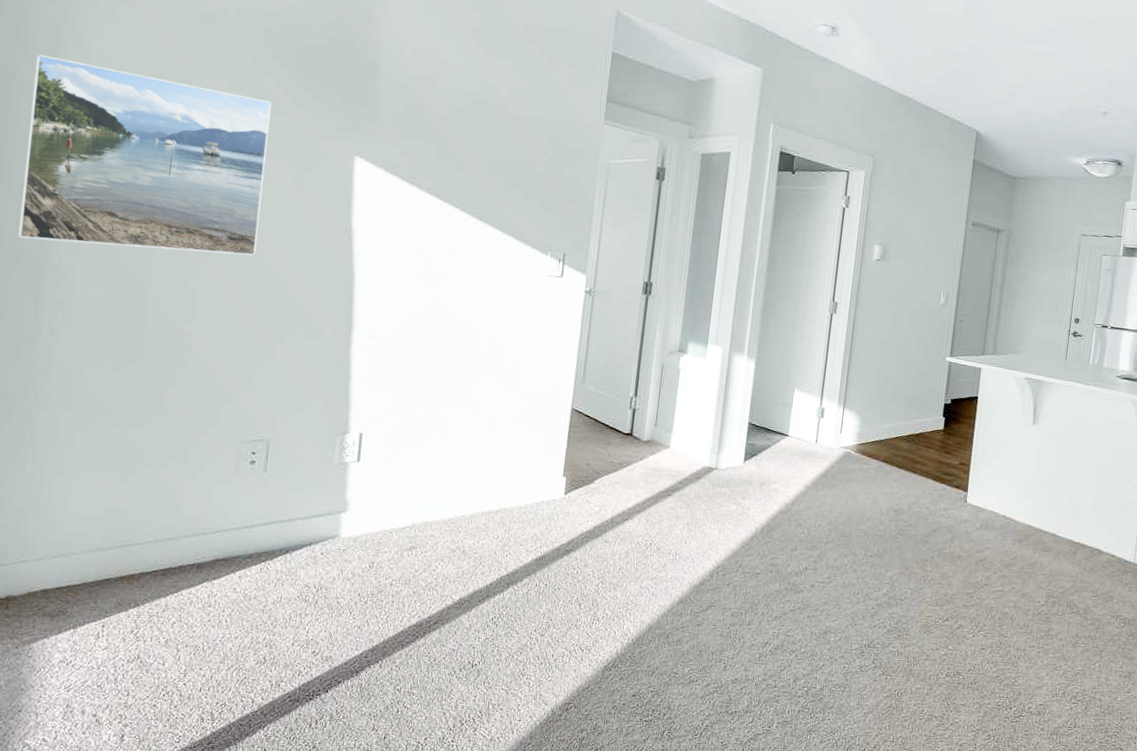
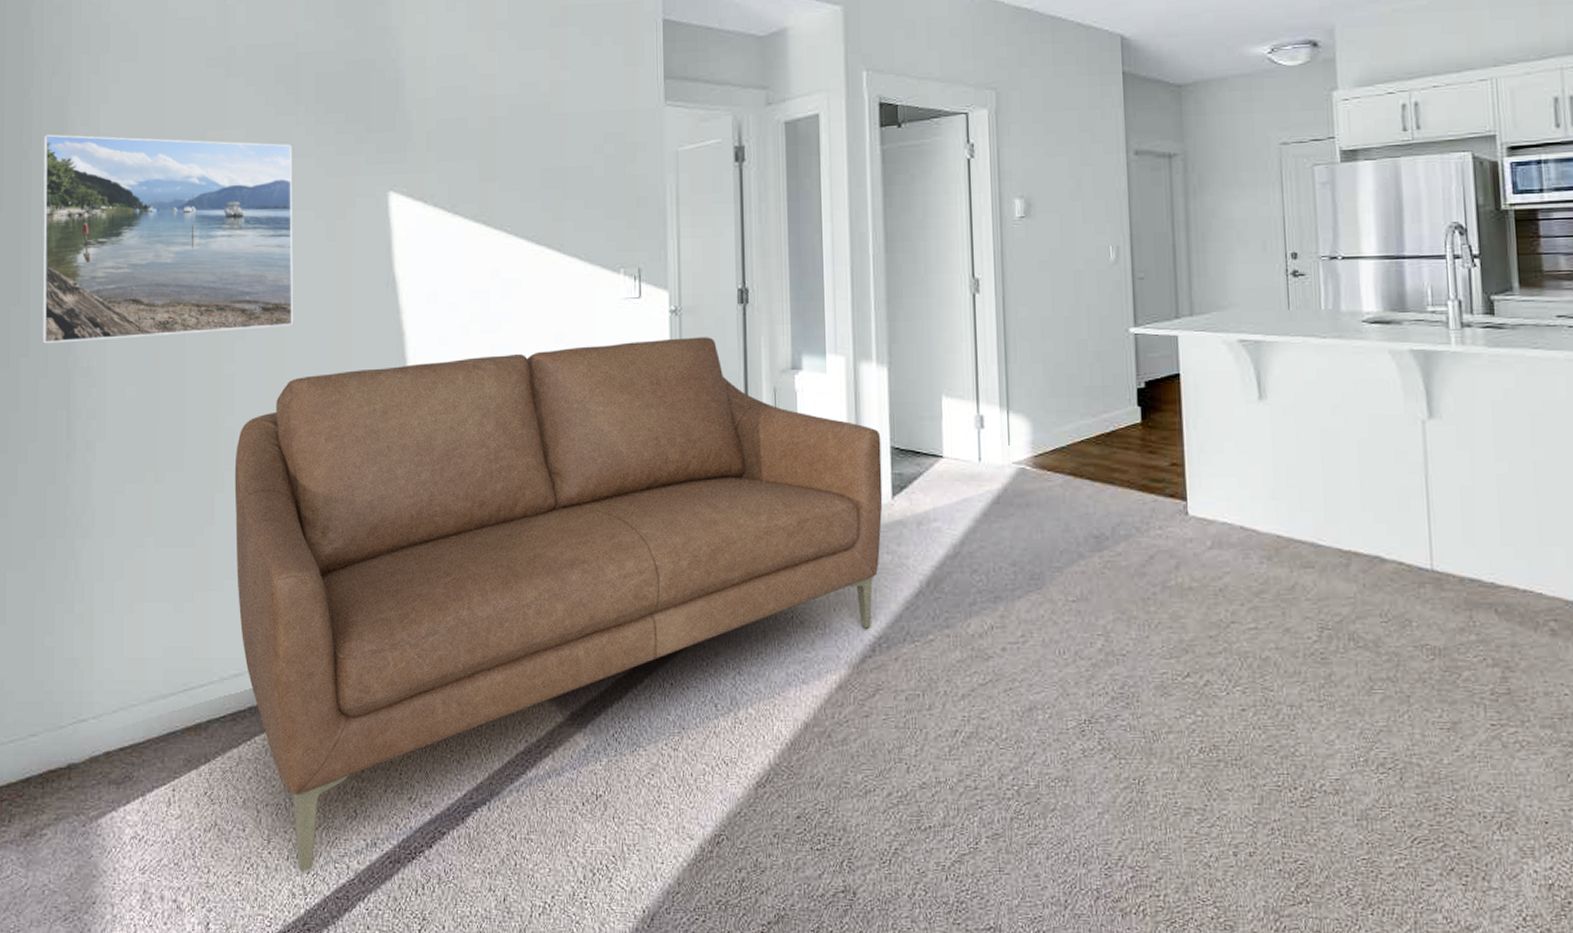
sofa: none [179,300,742,702] -> present [234,337,883,872]

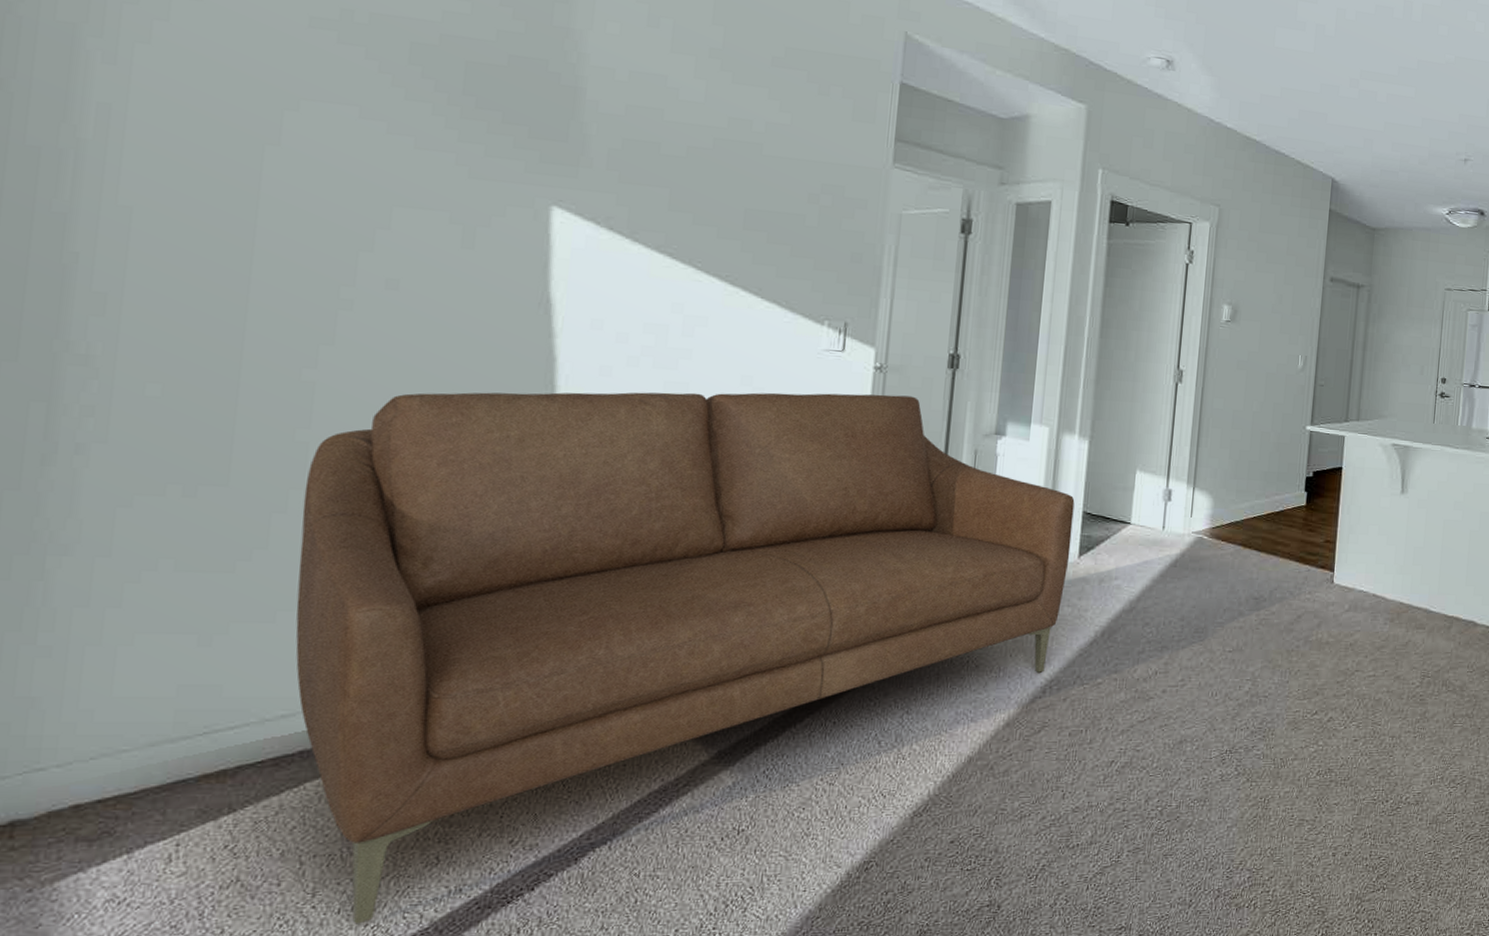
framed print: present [42,134,294,344] -> none [12,64,426,336]

